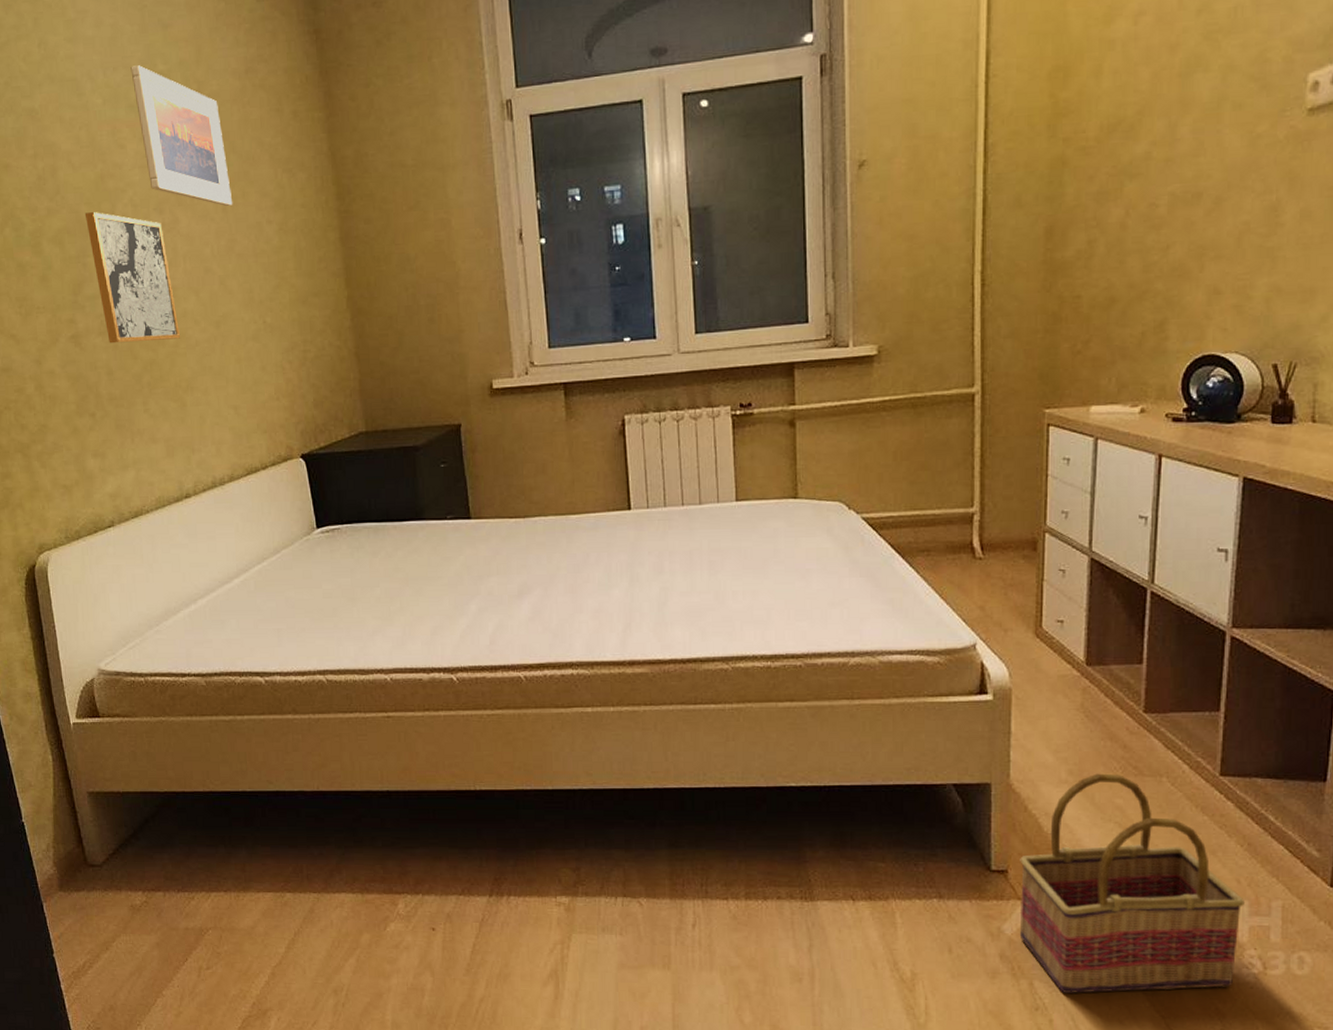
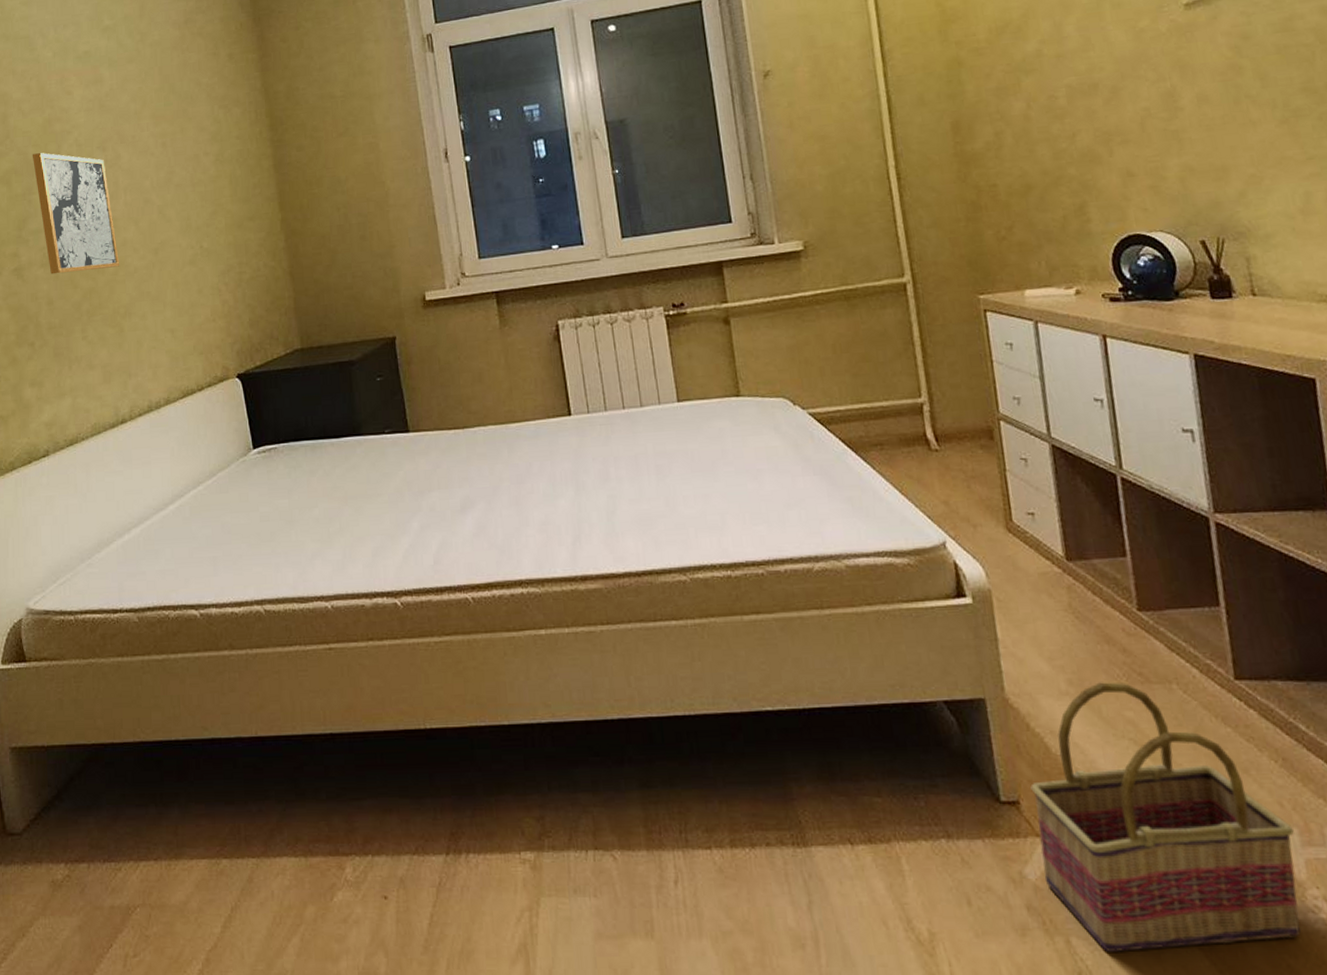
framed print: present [131,65,233,206] -> none [79,22,172,142]

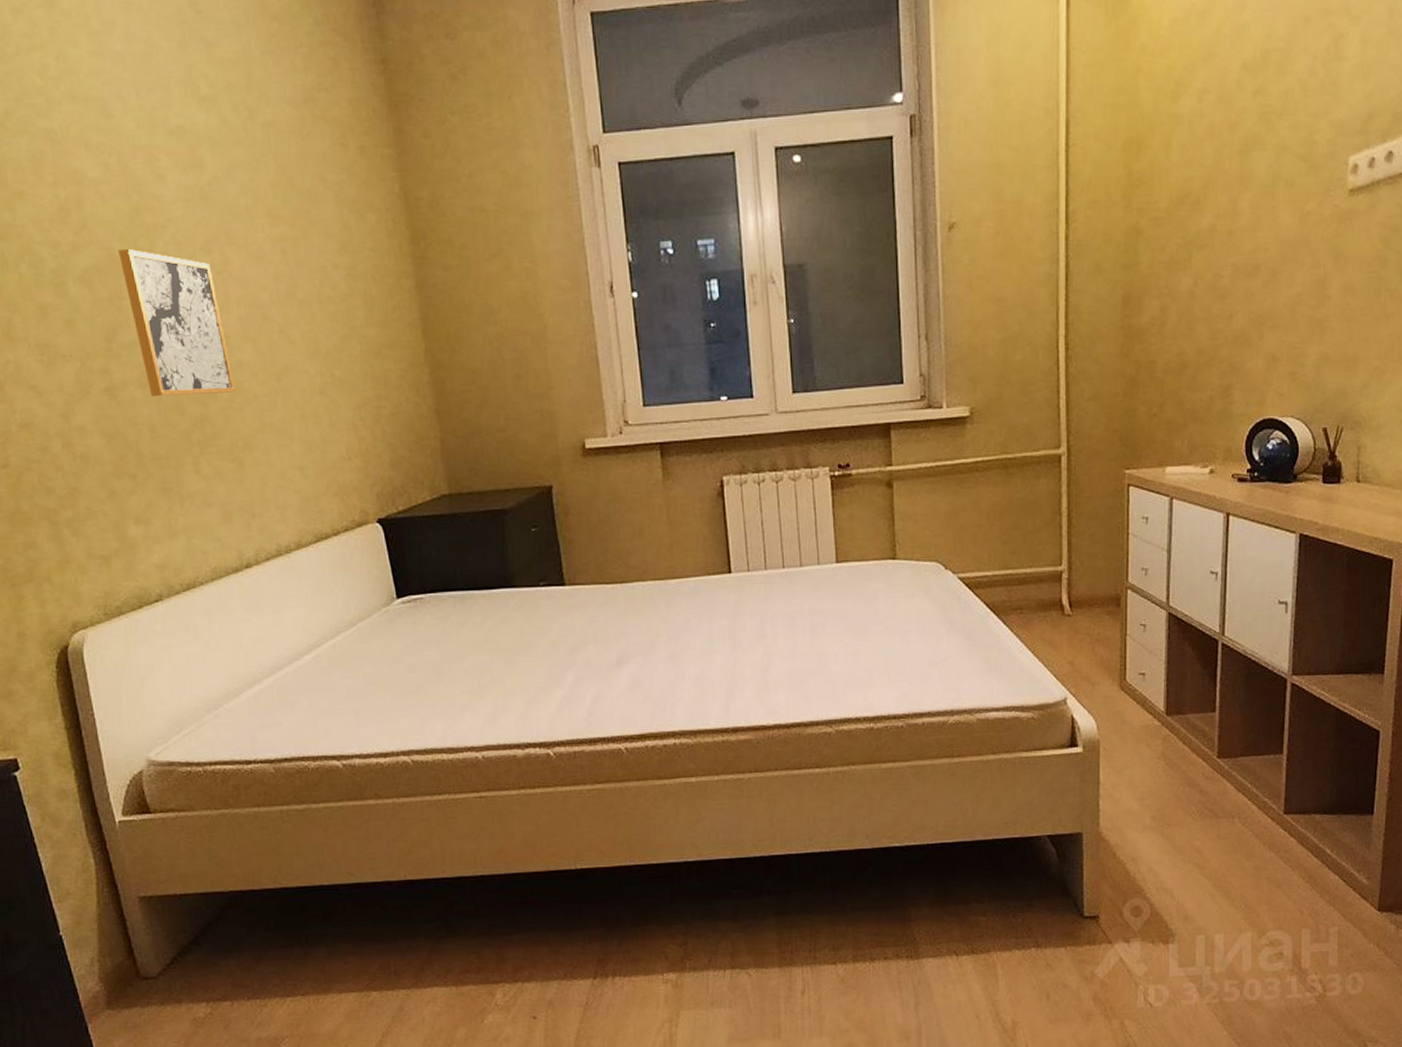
basket: present [1030,682,1301,952] -> none [1110,817,1307,1029]

